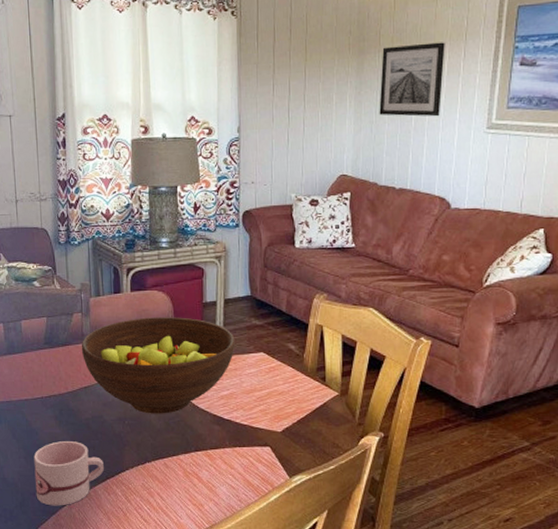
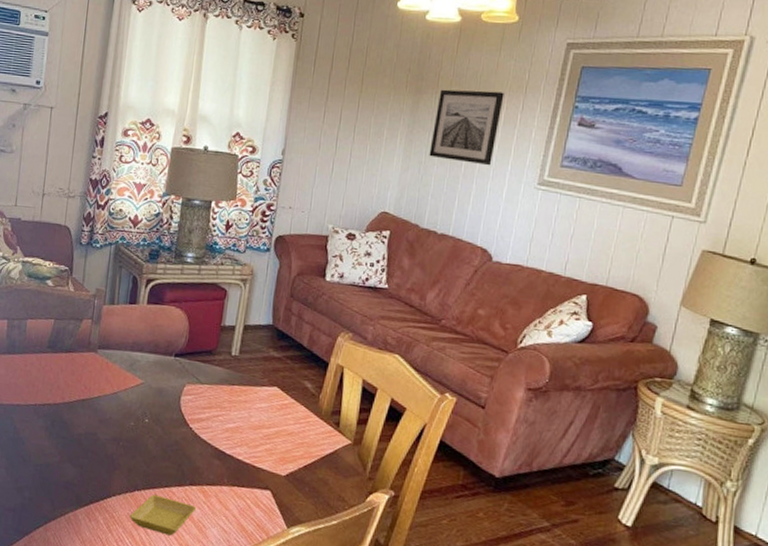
mug: present [34,441,105,506] -> none [11,455,90,527]
fruit bowl: present [81,317,235,414] -> none [85,333,250,440]
saucer: none [144,463,205,498] -> present [129,494,197,536]

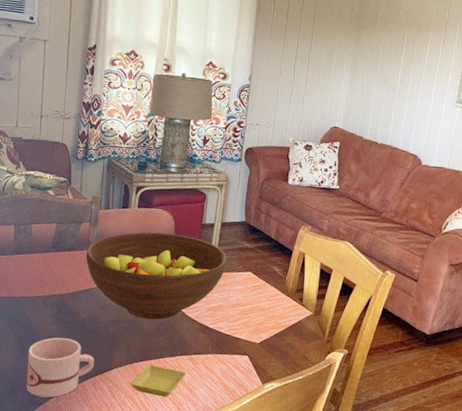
mug: none [11,455,90,527] -> present [26,337,95,398]
fruit bowl: none [85,333,250,440] -> present [85,232,227,320]
wall art: present [429,89,505,166] -> none [370,25,429,88]

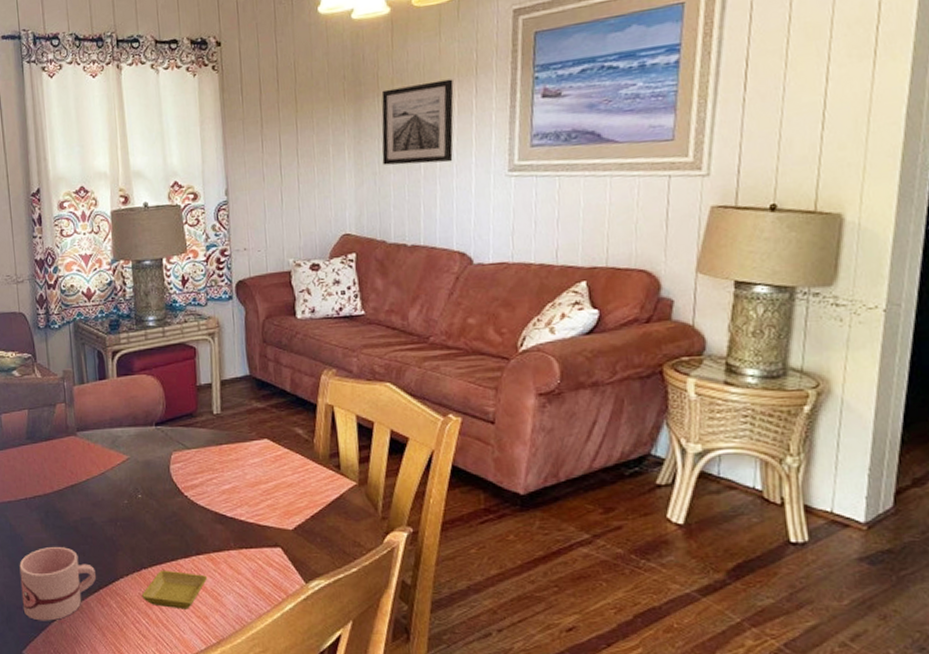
fruit bowl: present [85,232,227,320] -> none [66,403,236,514]
wall art: none [370,25,429,88] -> present [381,78,454,166]

